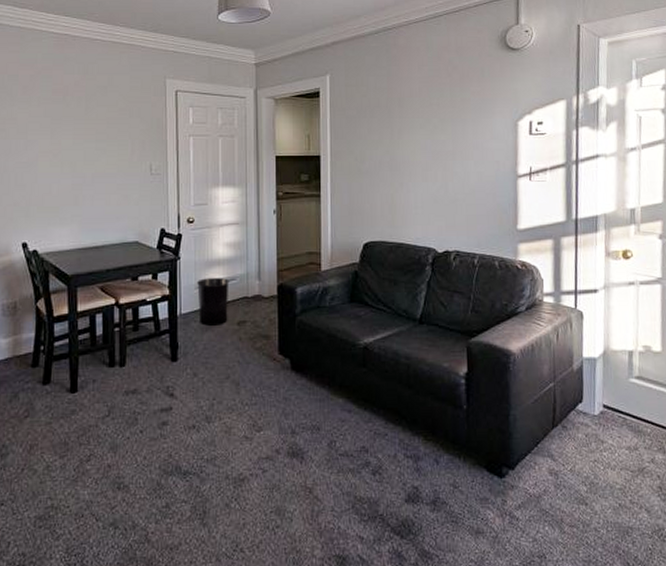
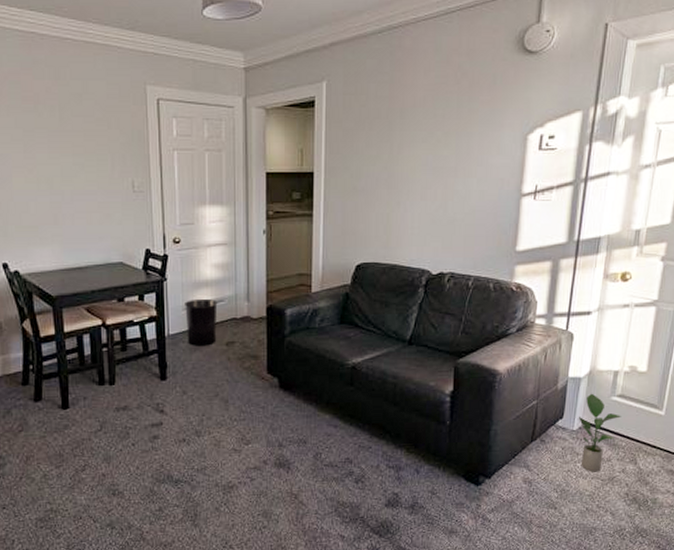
potted plant: none [598,375,643,462] -> present [578,393,622,472]

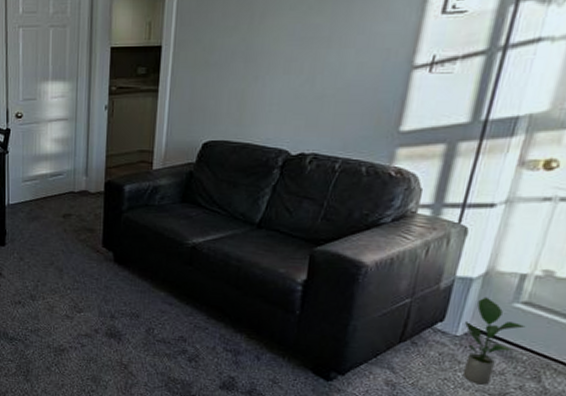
waste bin: present [185,298,218,346] -> none [24,171,56,217]

